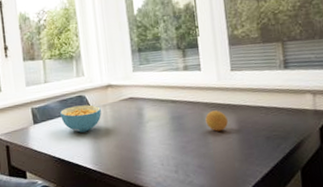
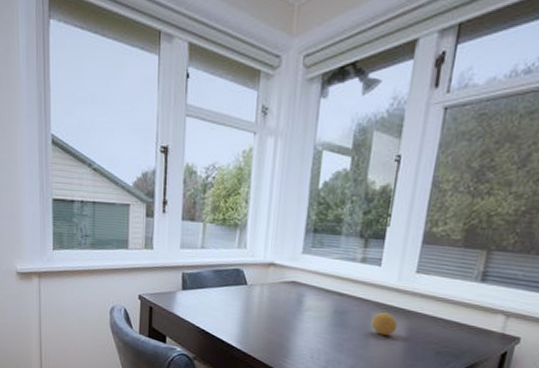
cereal bowl: present [60,104,102,133] -> none [212,278,258,309]

